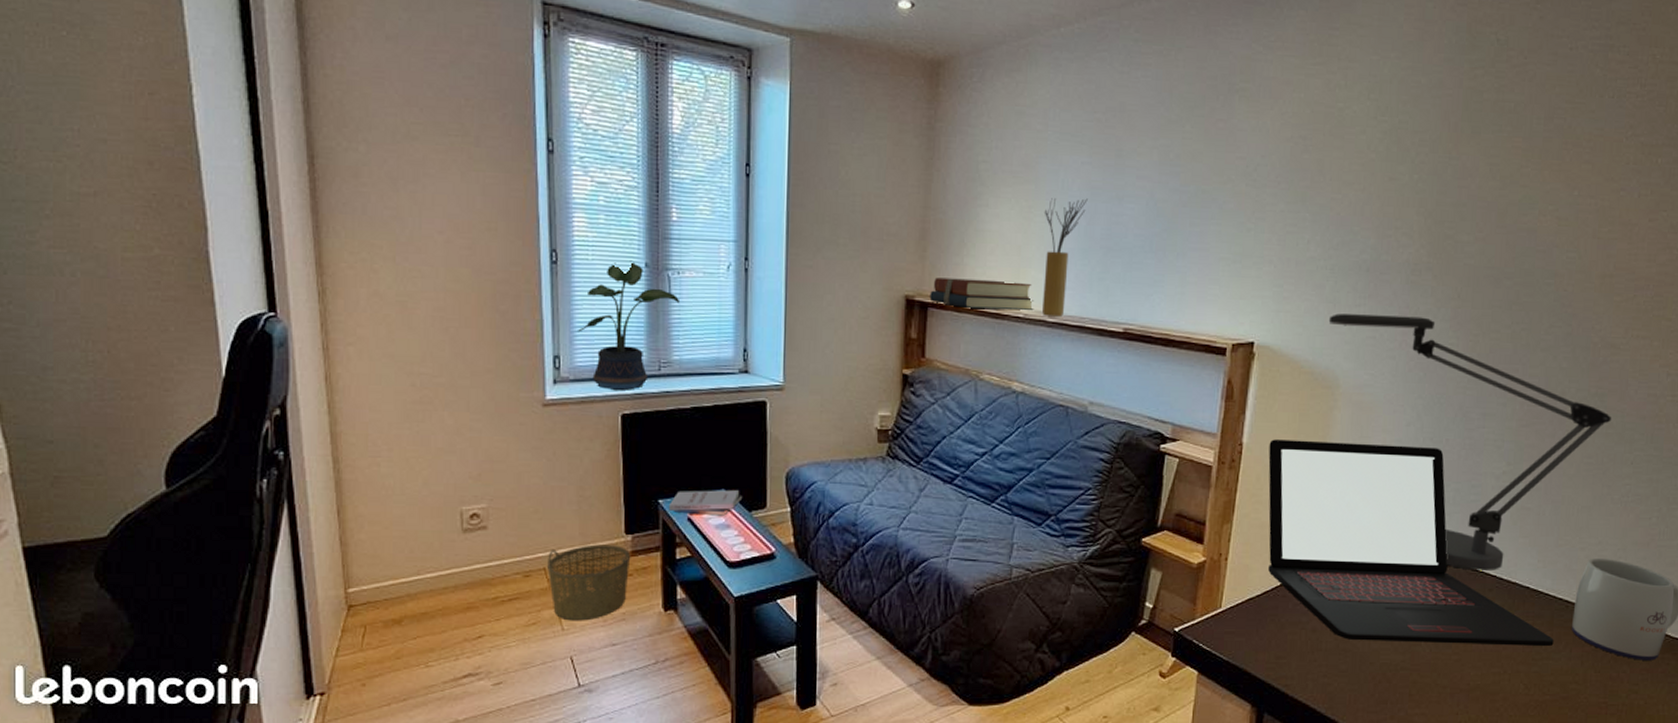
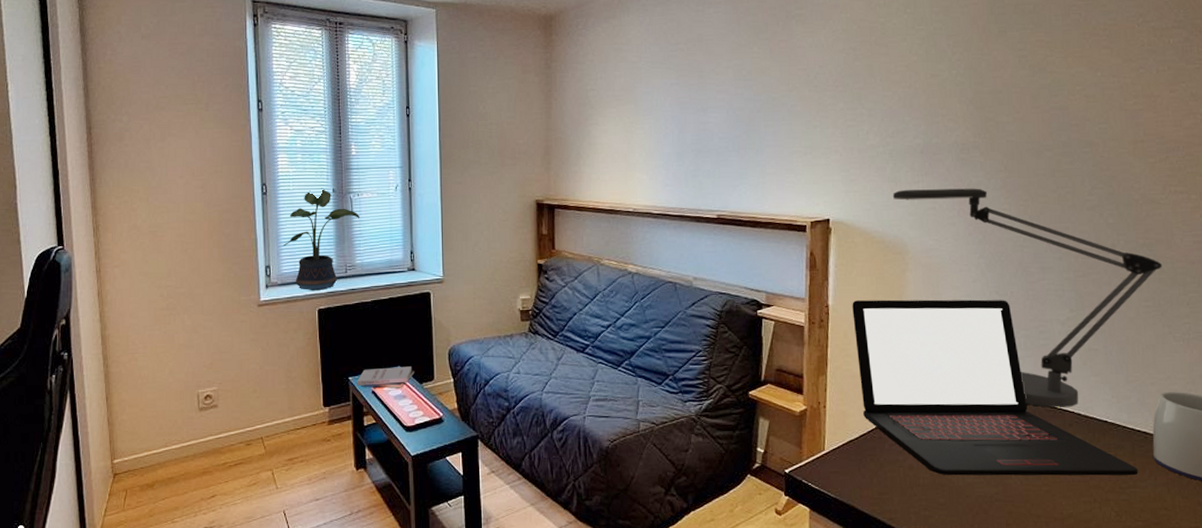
basket: present [547,544,631,621] -> none [264,416,329,481]
books: present [929,277,1035,311] -> none [555,183,641,208]
vase: present [1041,198,1088,317] -> none [643,112,678,209]

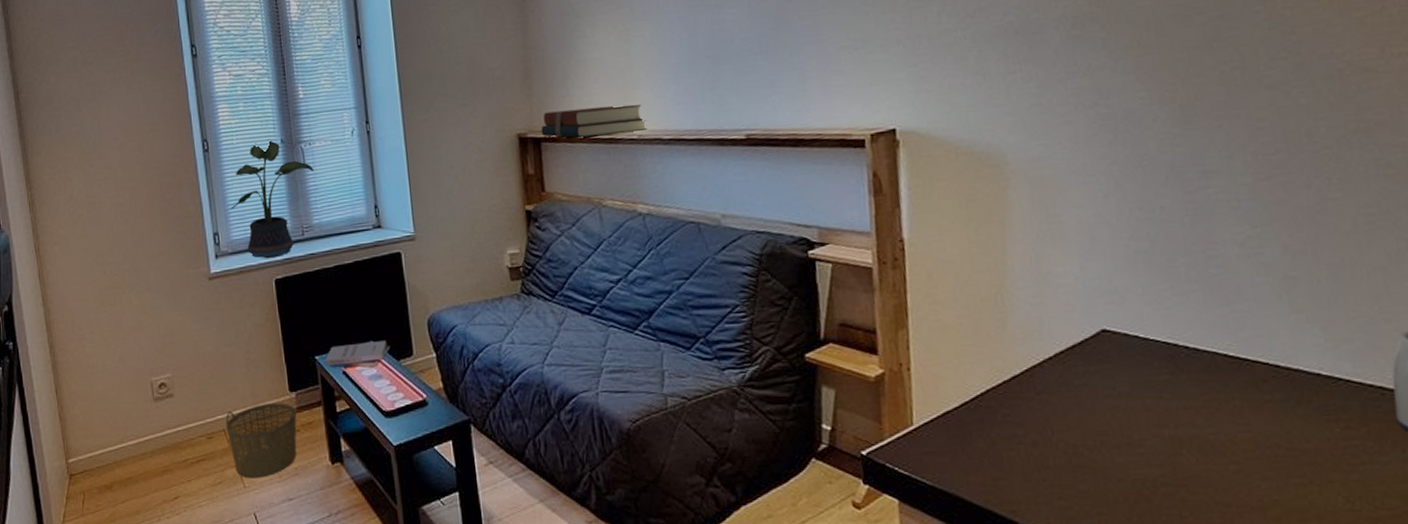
basket: none [264,416,329,481] -> present [225,402,297,479]
books: none [555,183,641,208] -> present [541,104,648,138]
laptop: present [852,299,1138,476] -> none [935,218,1376,454]
desk lamp: present [892,188,1162,408] -> none [980,73,1388,359]

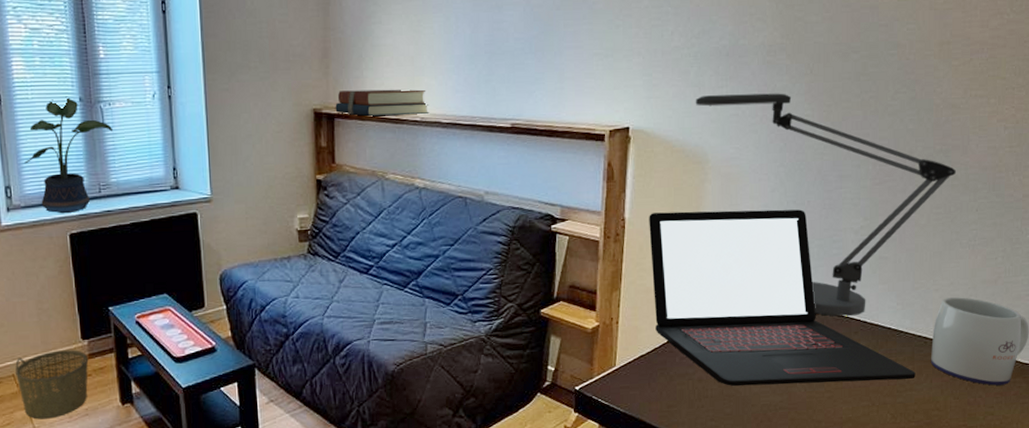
books: present [324,341,390,368] -> none [118,294,183,318]
laptop: none [935,218,1376,454] -> present [649,209,916,386]
desk lamp: none [980,73,1388,359] -> present [695,93,956,317]

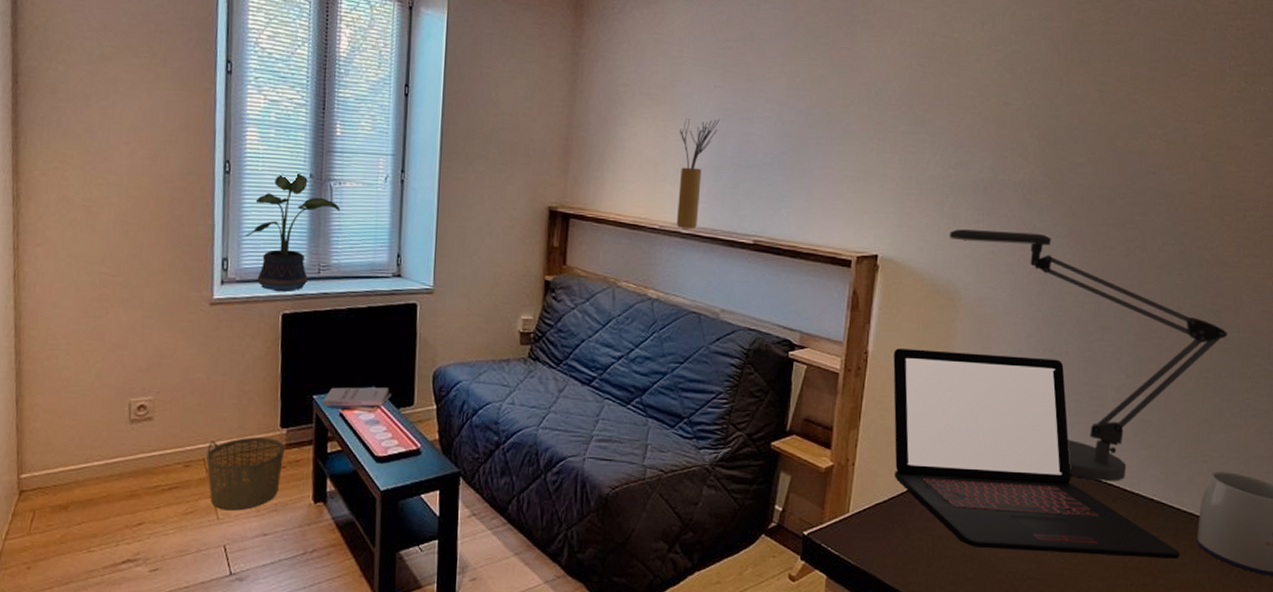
books: none [118,294,183,318] -> present [322,387,392,412]
books: present [335,89,430,117] -> none [571,190,670,223]
vase: none [432,9,471,118] -> present [676,118,720,229]

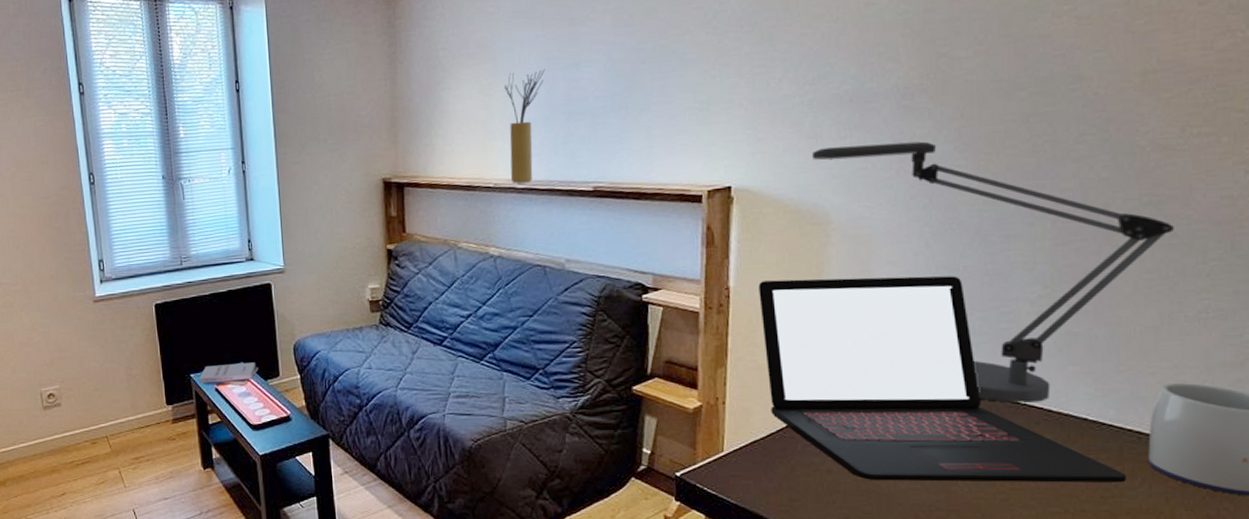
basket: present [206,437,285,511] -> none [108,414,173,479]
potted plant: present [246,171,340,291] -> none [115,175,192,285]

